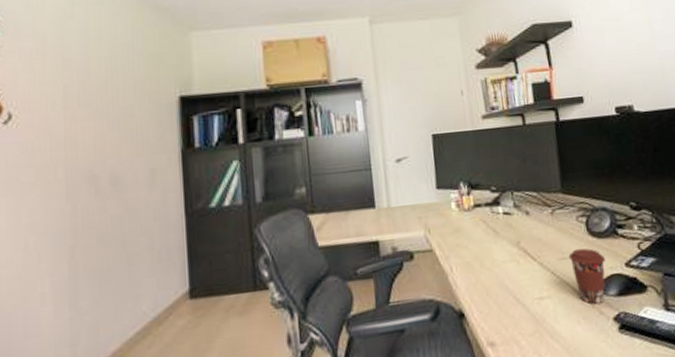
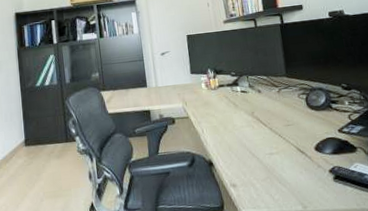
coffee cup: present [568,248,606,304] -> none [292,117,323,160]

